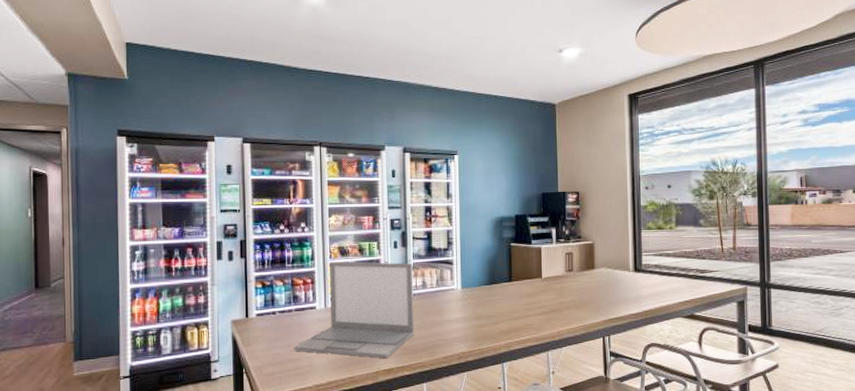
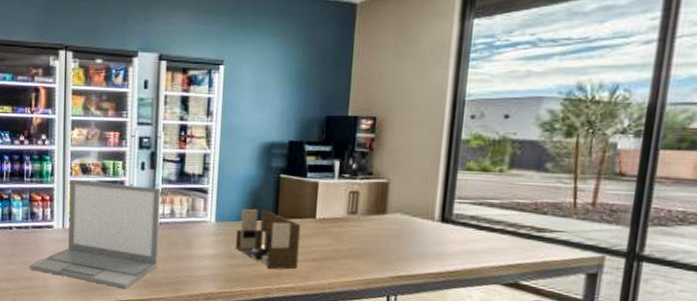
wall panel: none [479,274,532,326] -> present [235,208,301,270]

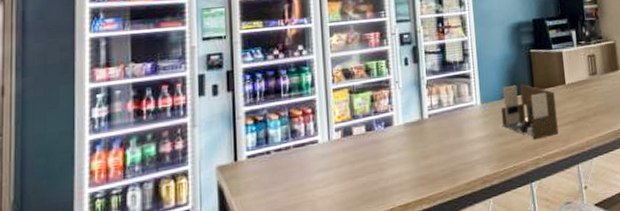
laptop: present [29,180,161,289] -> none [293,81,433,196]

